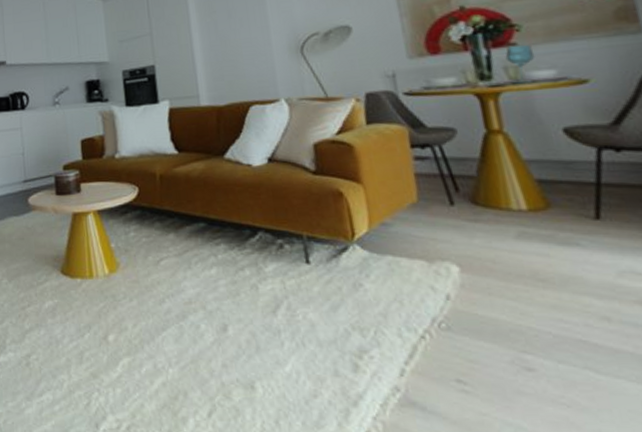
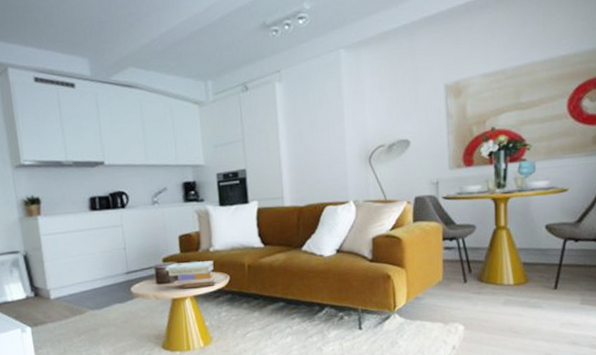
books: none [65,169,122,202] -> present [165,261,215,289]

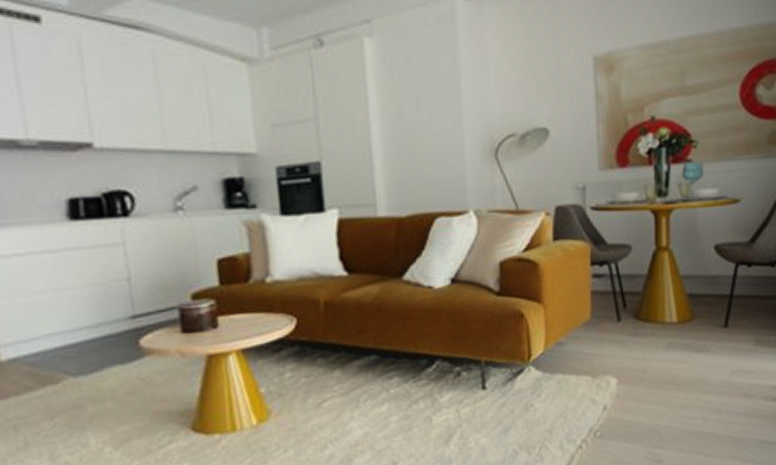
books: present [165,261,215,289] -> none [195,296,274,340]

